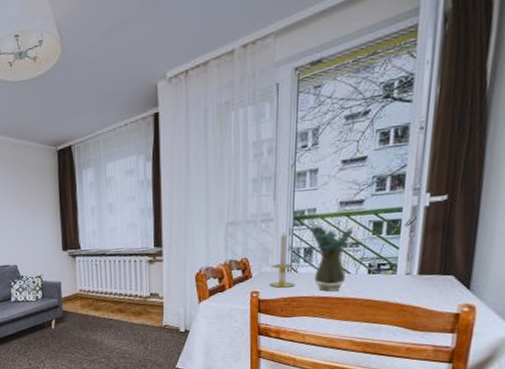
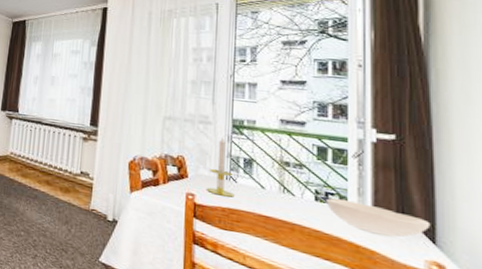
vase: present [309,224,353,292] -> none [249,135,296,213]
bowl: none [378,266,468,292] -> present [327,198,431,238]

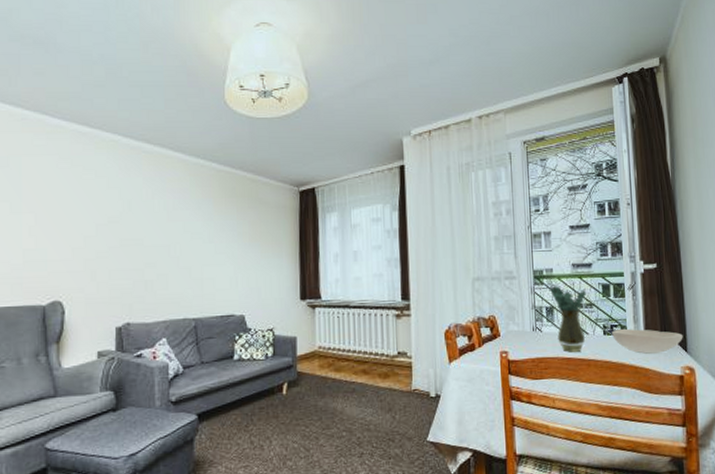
candle: present [207,137,235,198] -> none [518,290,541,348]
vase: none [249,135,296,213] -> present [548,283,586,352]

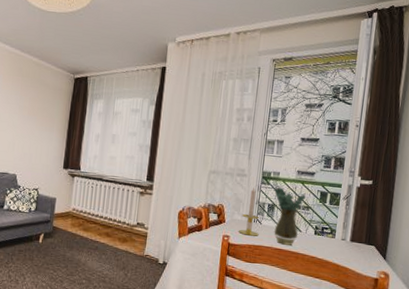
candle: none [518,290,541,348] -> present [239,187,260,236]
bowl: present [612,328,683,354] -> none [322,231,385,257]

